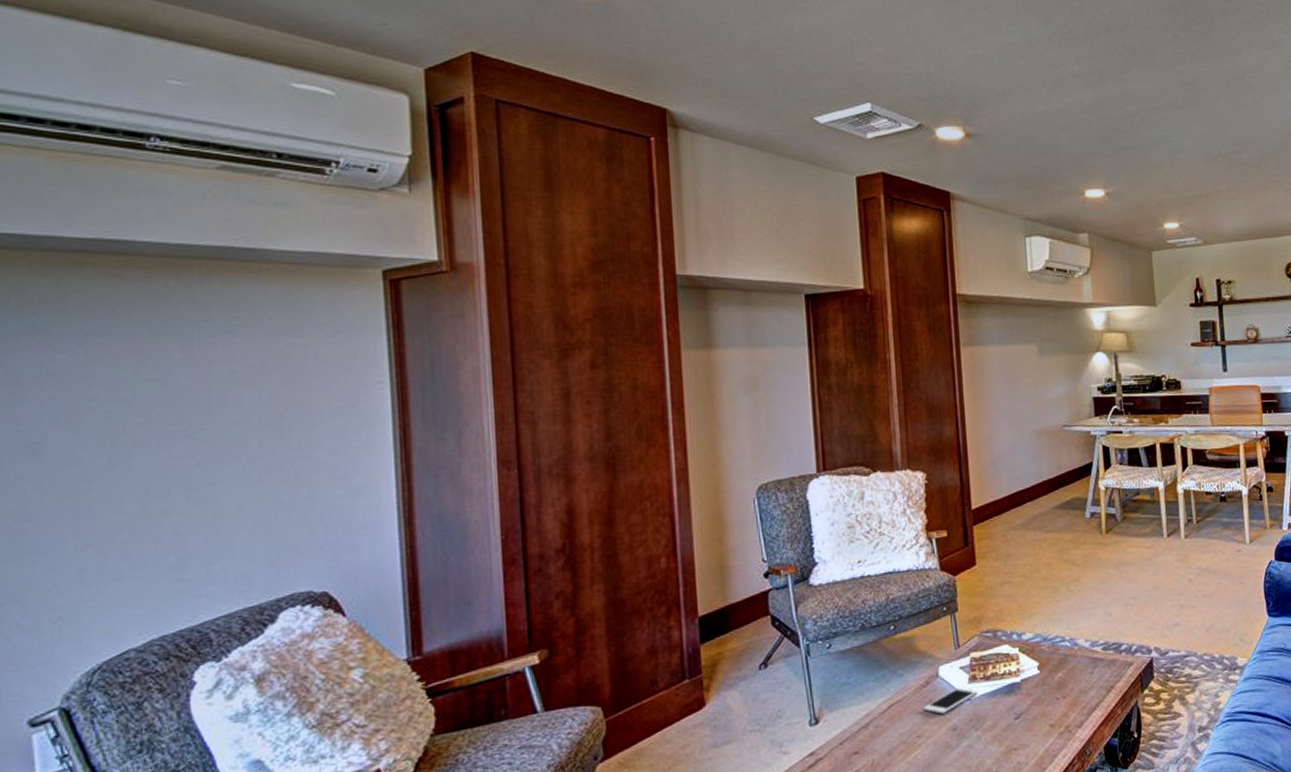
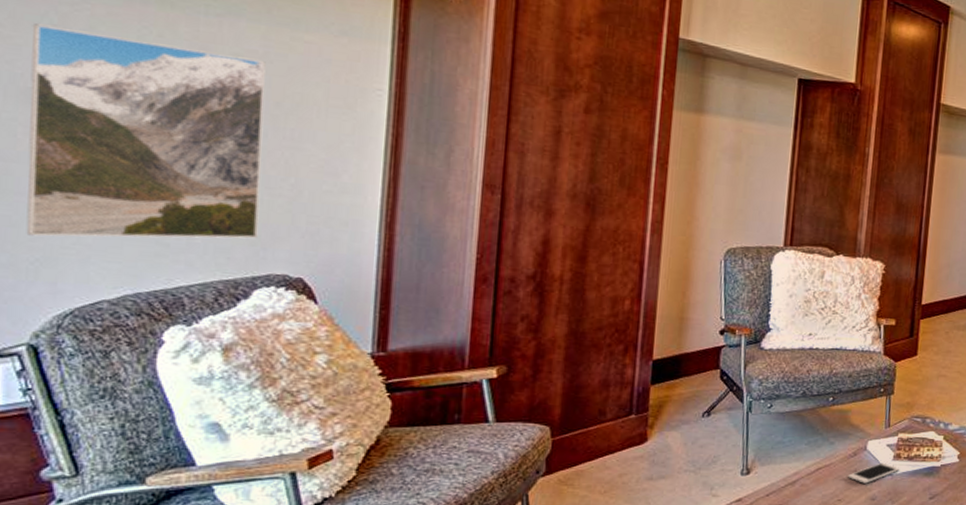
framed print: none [30,373,277,595] -> present [26,23,266,239]

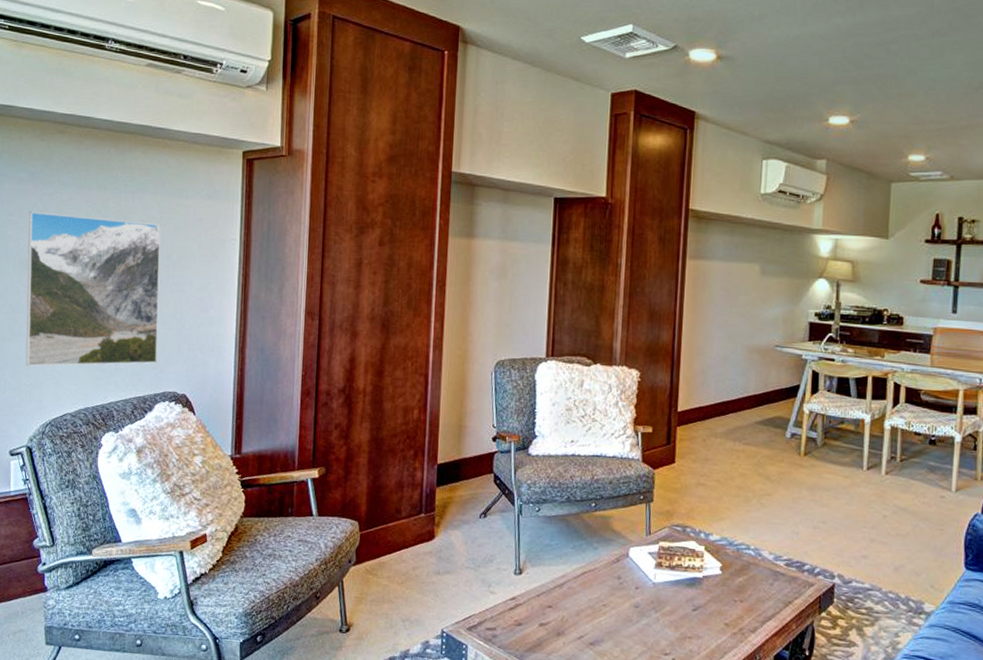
cell phone: present [848,462,900,484] -> none [612,570,662,591]

